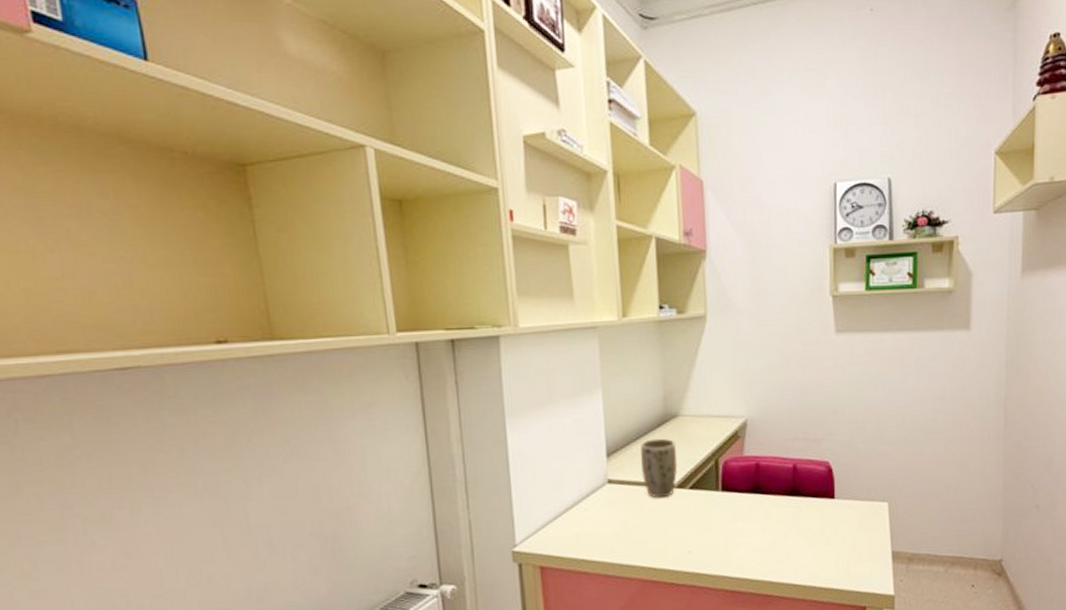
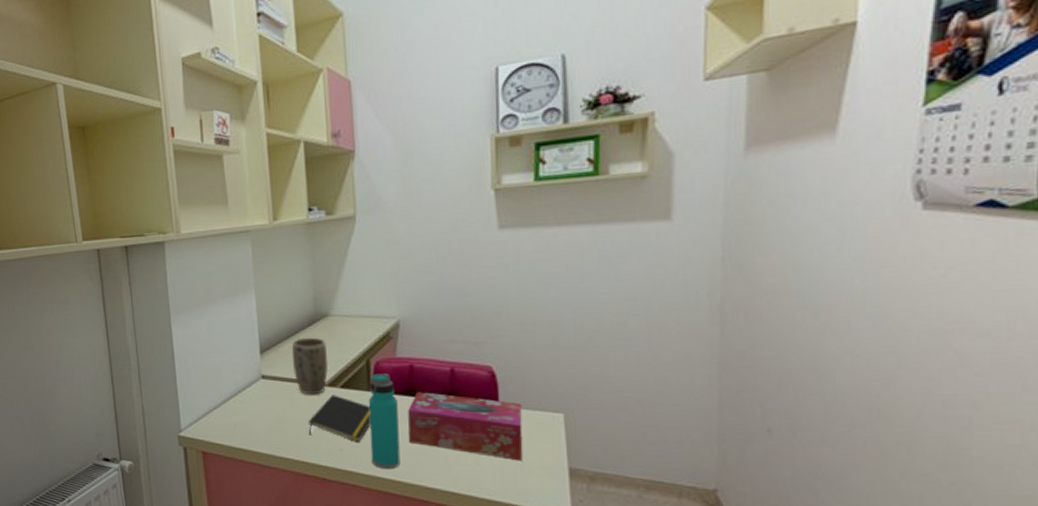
notepad: none [656,496,719,543] -> present [308,395,371,442]
water bottle: none [716,473,747,568] -> present [368,374,401,470]
tissue box: none [754,489,855,549] -> present [408,392,523,461]

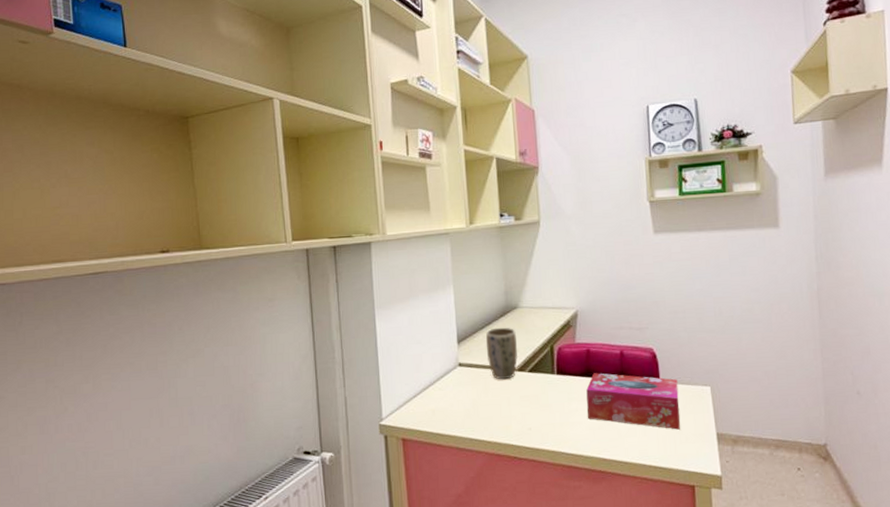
notepad: present [308,395,371,442] -> none [500,378,555,421]
water bottle: present [368,374,401,470] -> none [552,358,581,445]

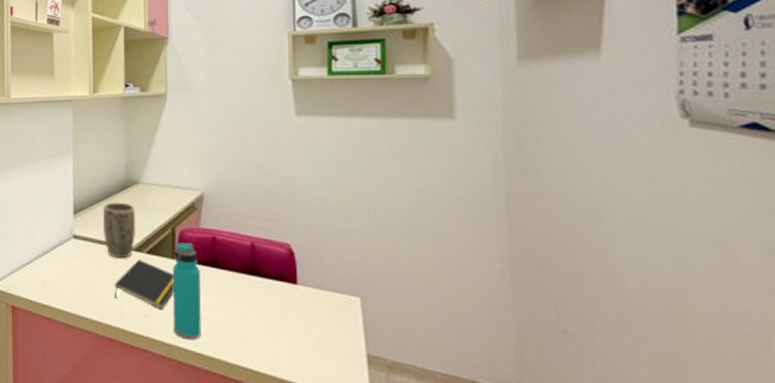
notepad: none [500,378,555,421] -> present [114,260,174,309]
water bottle: none [552,358,581,445] -> present [172,242,202,340]
tissue box: present [586,373,680,430] -> none [210,264,321,343]

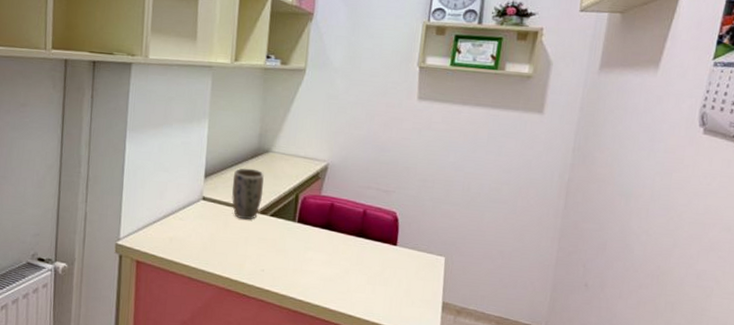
notepad: present [114,260,174,309] -> none [236,221,293,265]
water bottle: present [172,242,202,340] -> none [286,207,317,291]

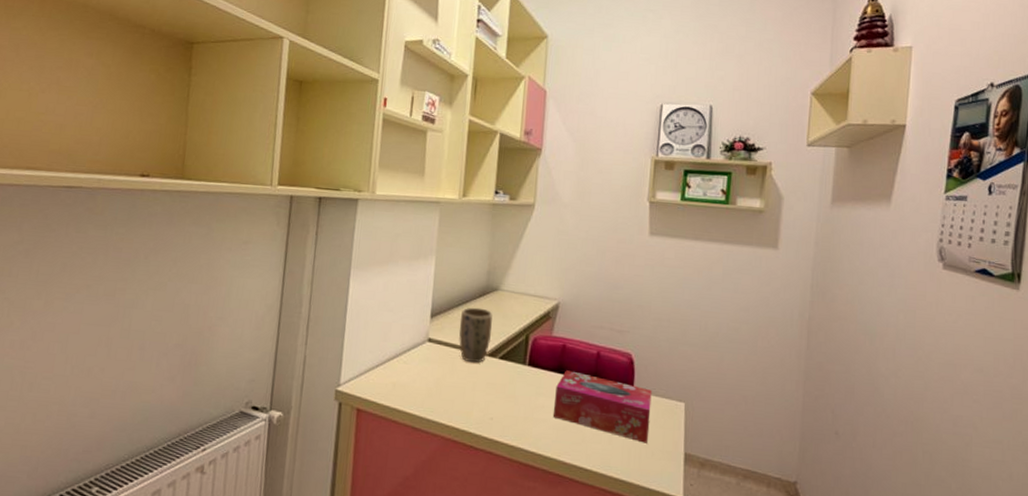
tissue box: none [321,227,415,293] -> present [554,370,652,443]

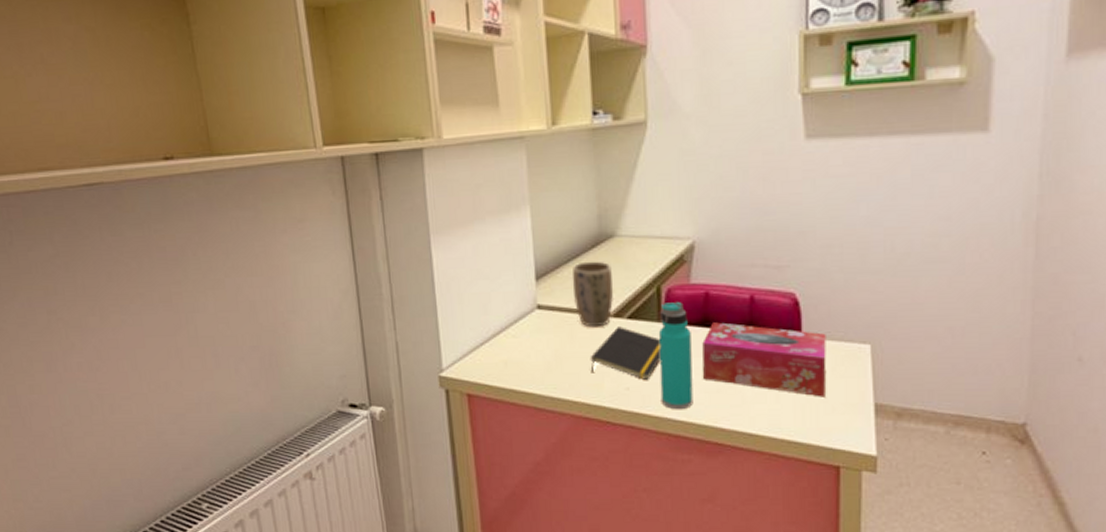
notepad: none [463,364,523,413] -> present [590,327,661,380]
water bottle: none [517,349,548,442] -> present [658,302,693,410]

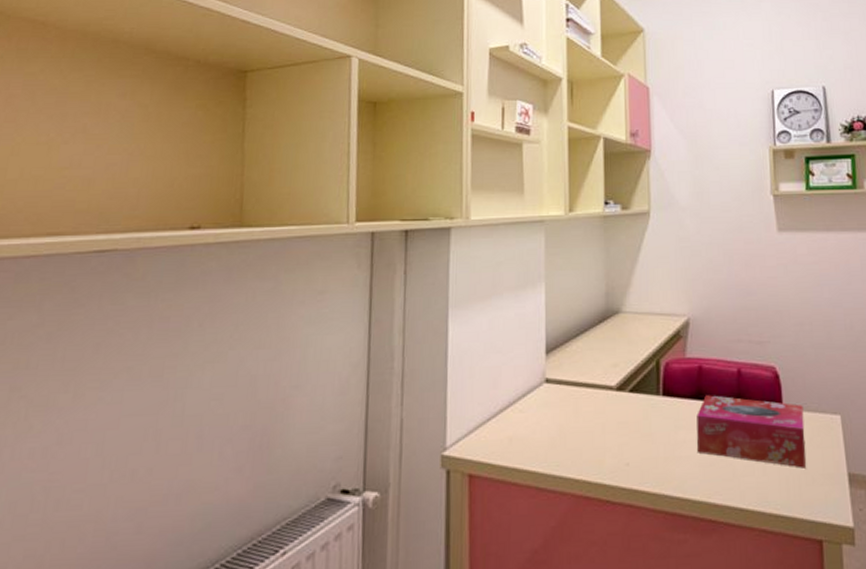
plant pot: present [572,261,614,327] -> none [579,335,618,401]
notepad: present [590,327,661,380] -> none [593,400,659,454]
water bottle: present [658,302,693,410] -> none [657,375,689,486]

